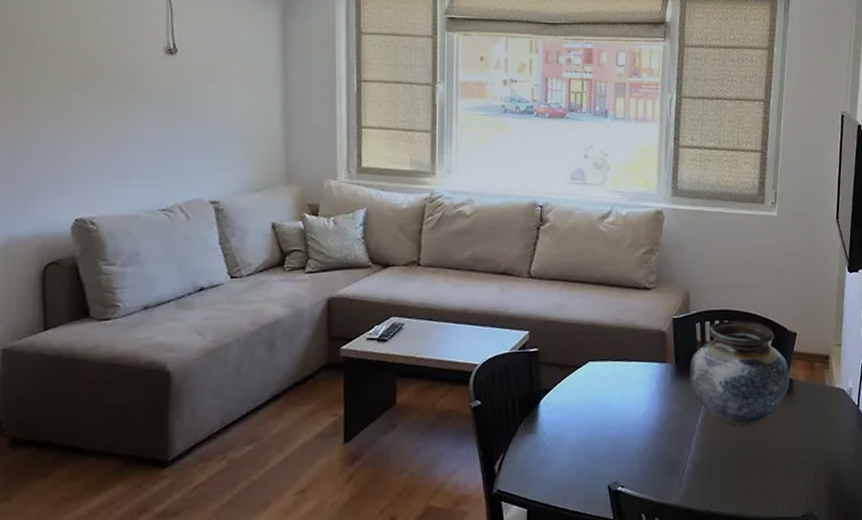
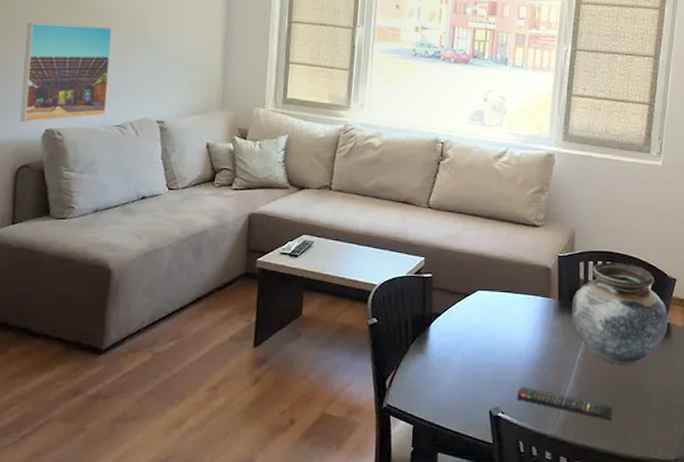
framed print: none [40,95,148,213] -> present [19,22,113,123]
remote control: none [636,457,737,484] -> present [517,387,613,421]

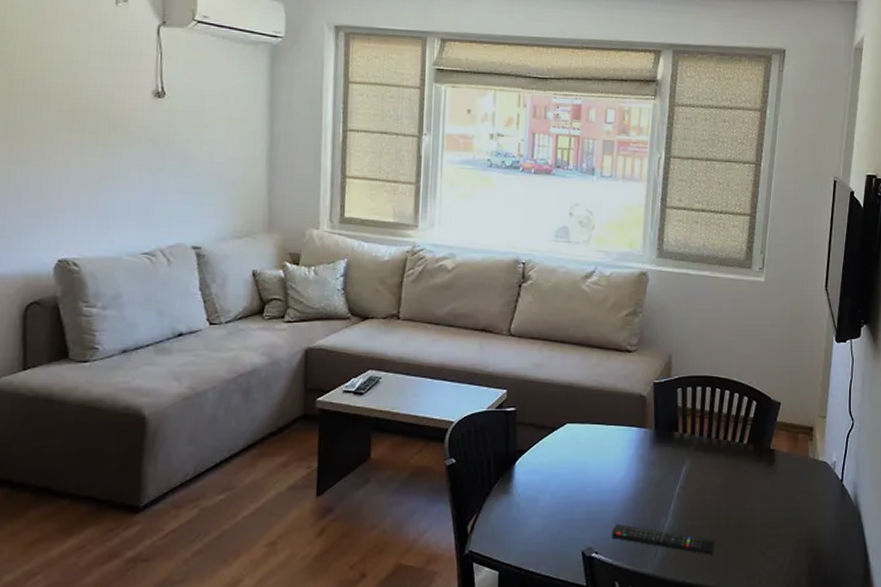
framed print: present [19,22,113,123] -> none [25,134,134,252]
vase: present [571,262,668,365] -> none [669,387,772,496]

